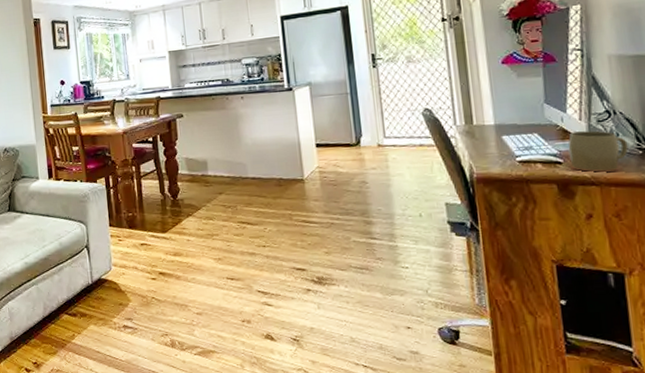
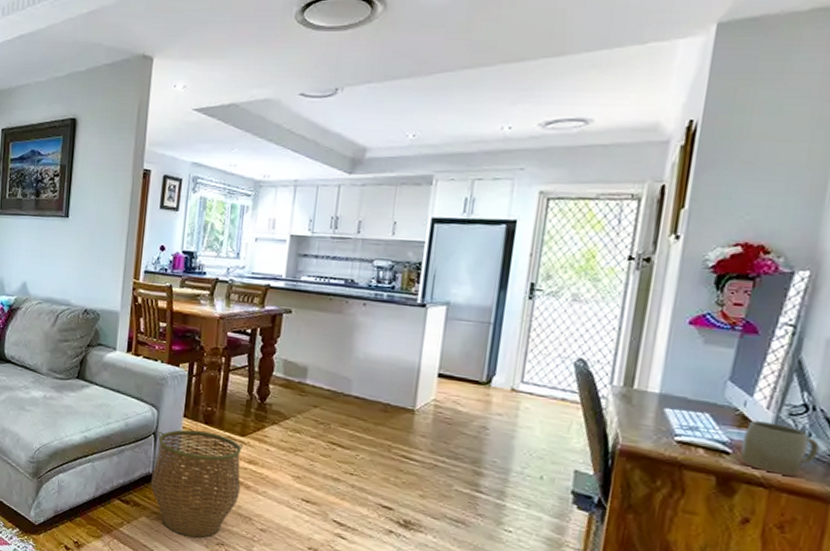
basket: none [89,235,172,334] -> present [151,429,243,538]

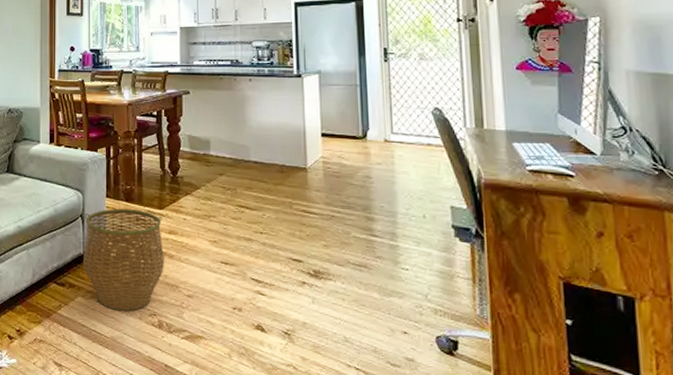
mug: present [740,421,820,476] -> none [580,146,644,190]

